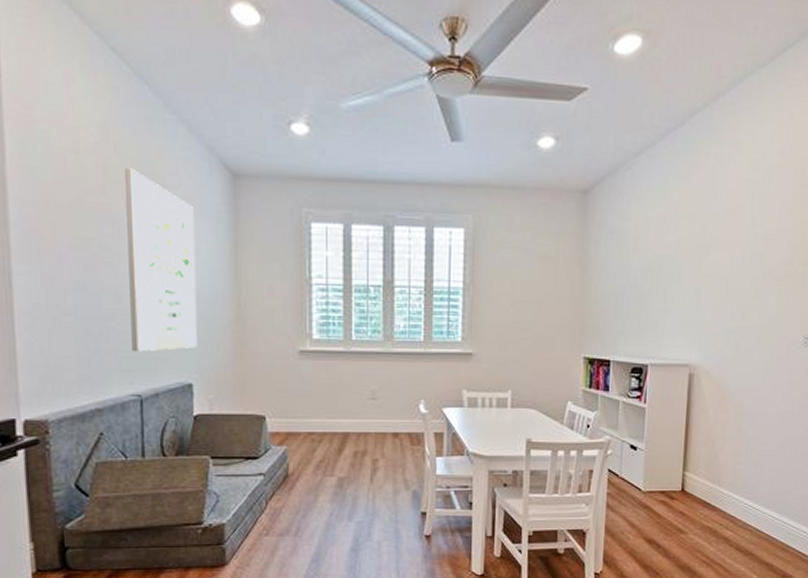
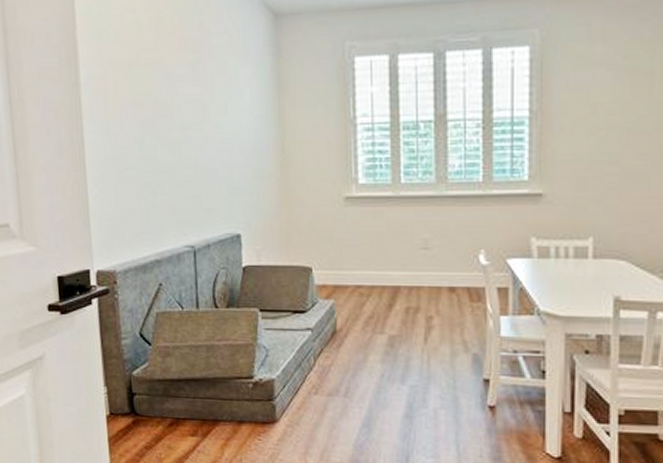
wall art: present [125,167,197,352] -> none [175,19,244,203]

